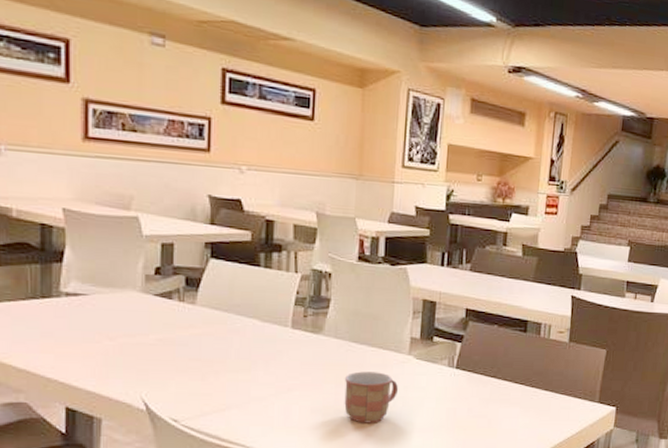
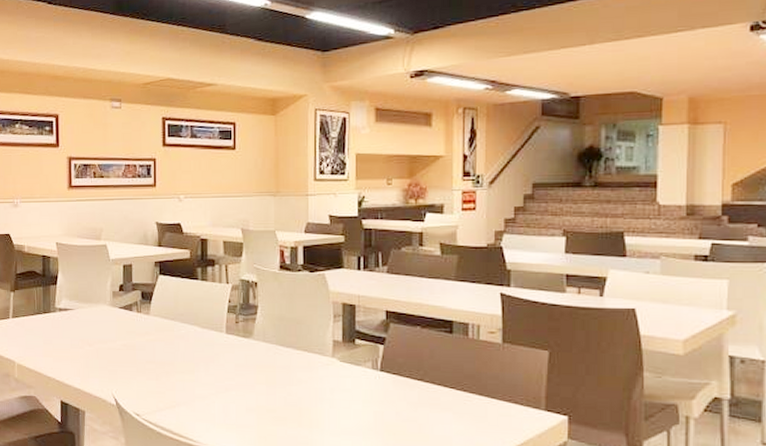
mug: present [344,371,398,423] -> none [274,373,324,424]

